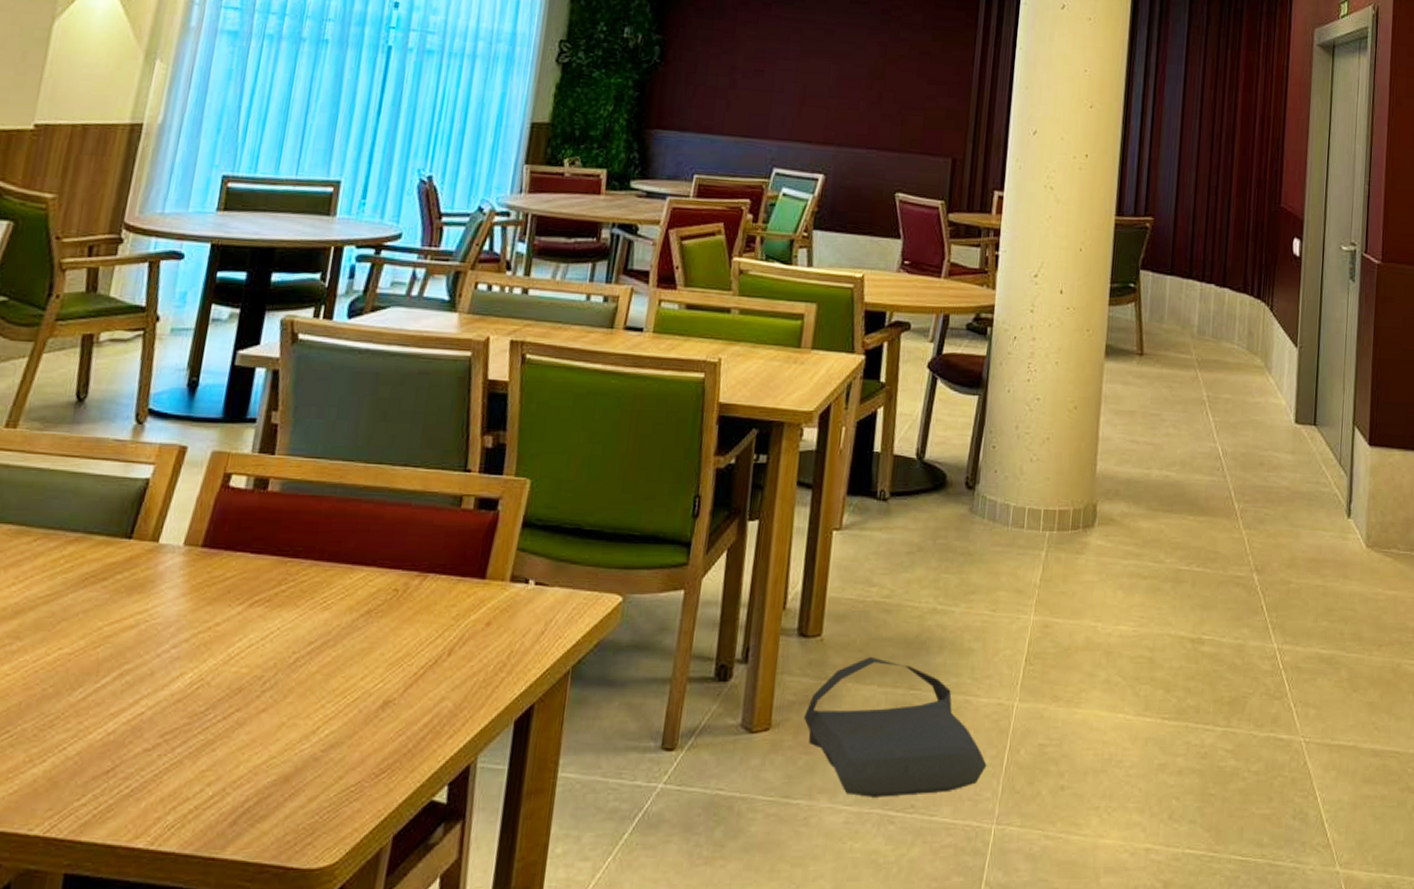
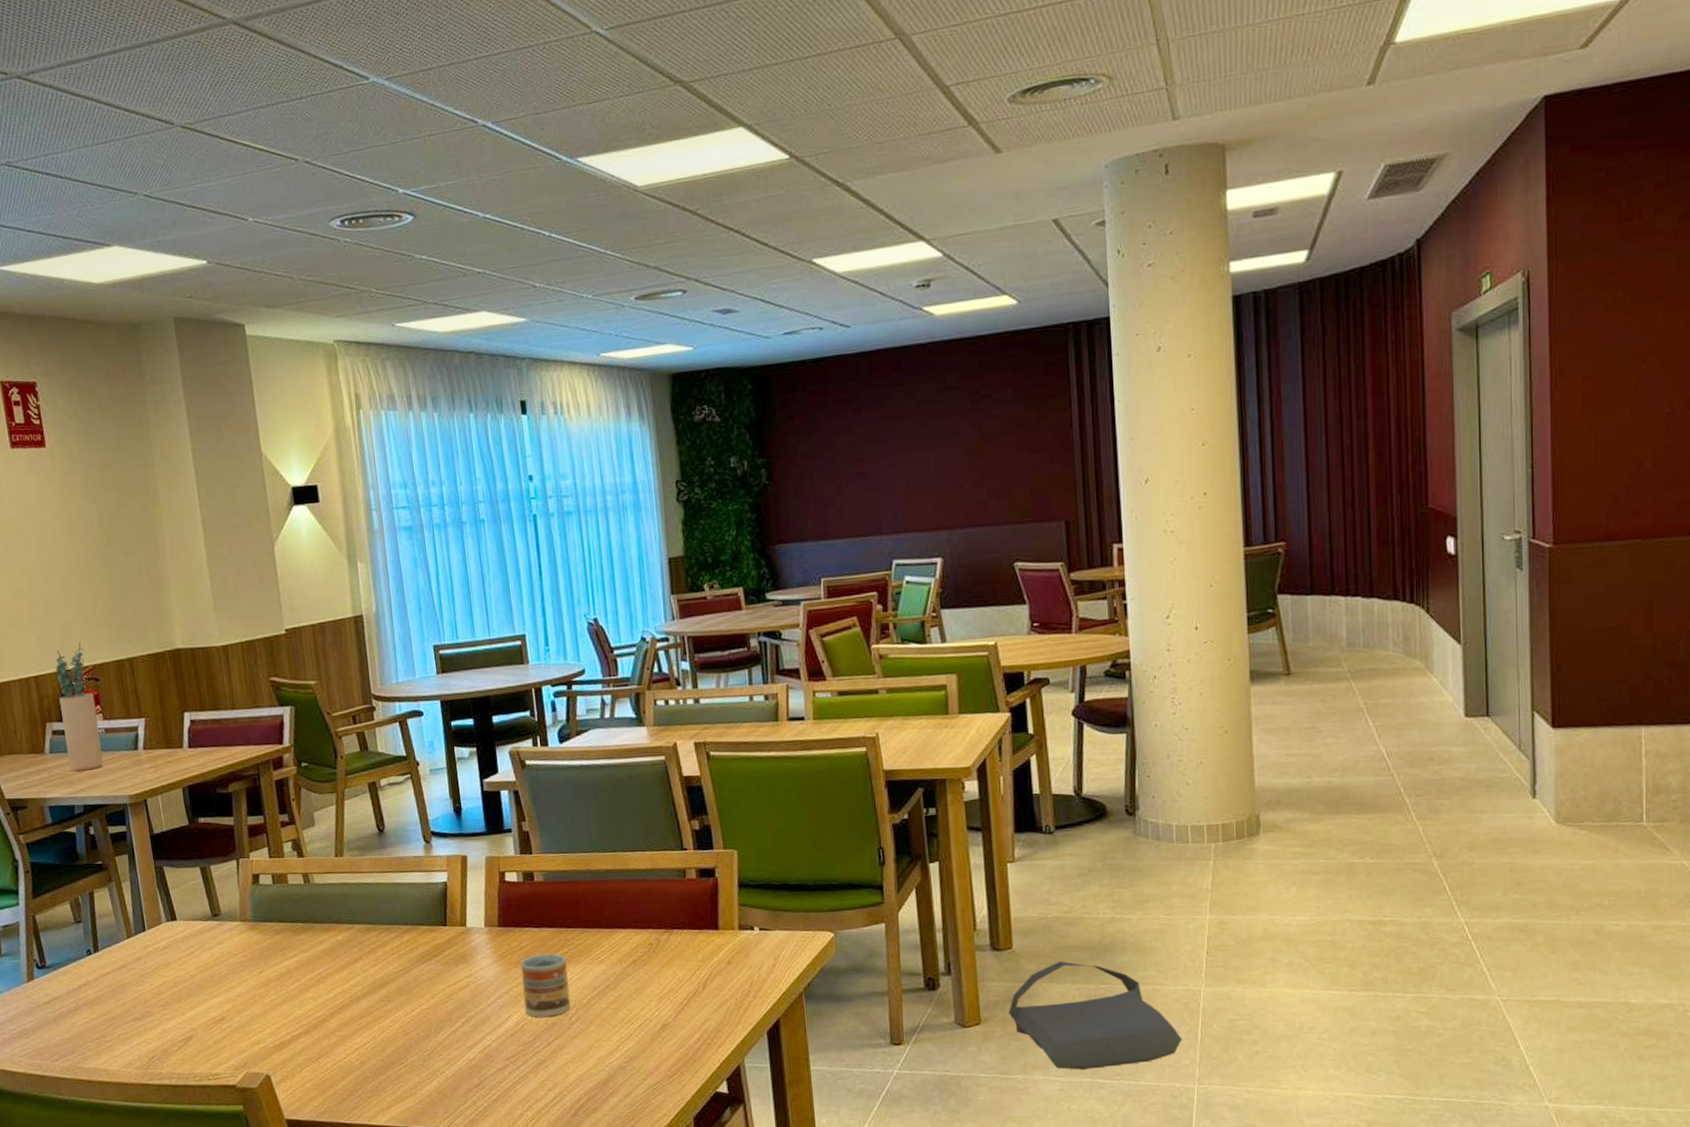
cup: none [205,590,282,678] -> present [520,953,571,1017]

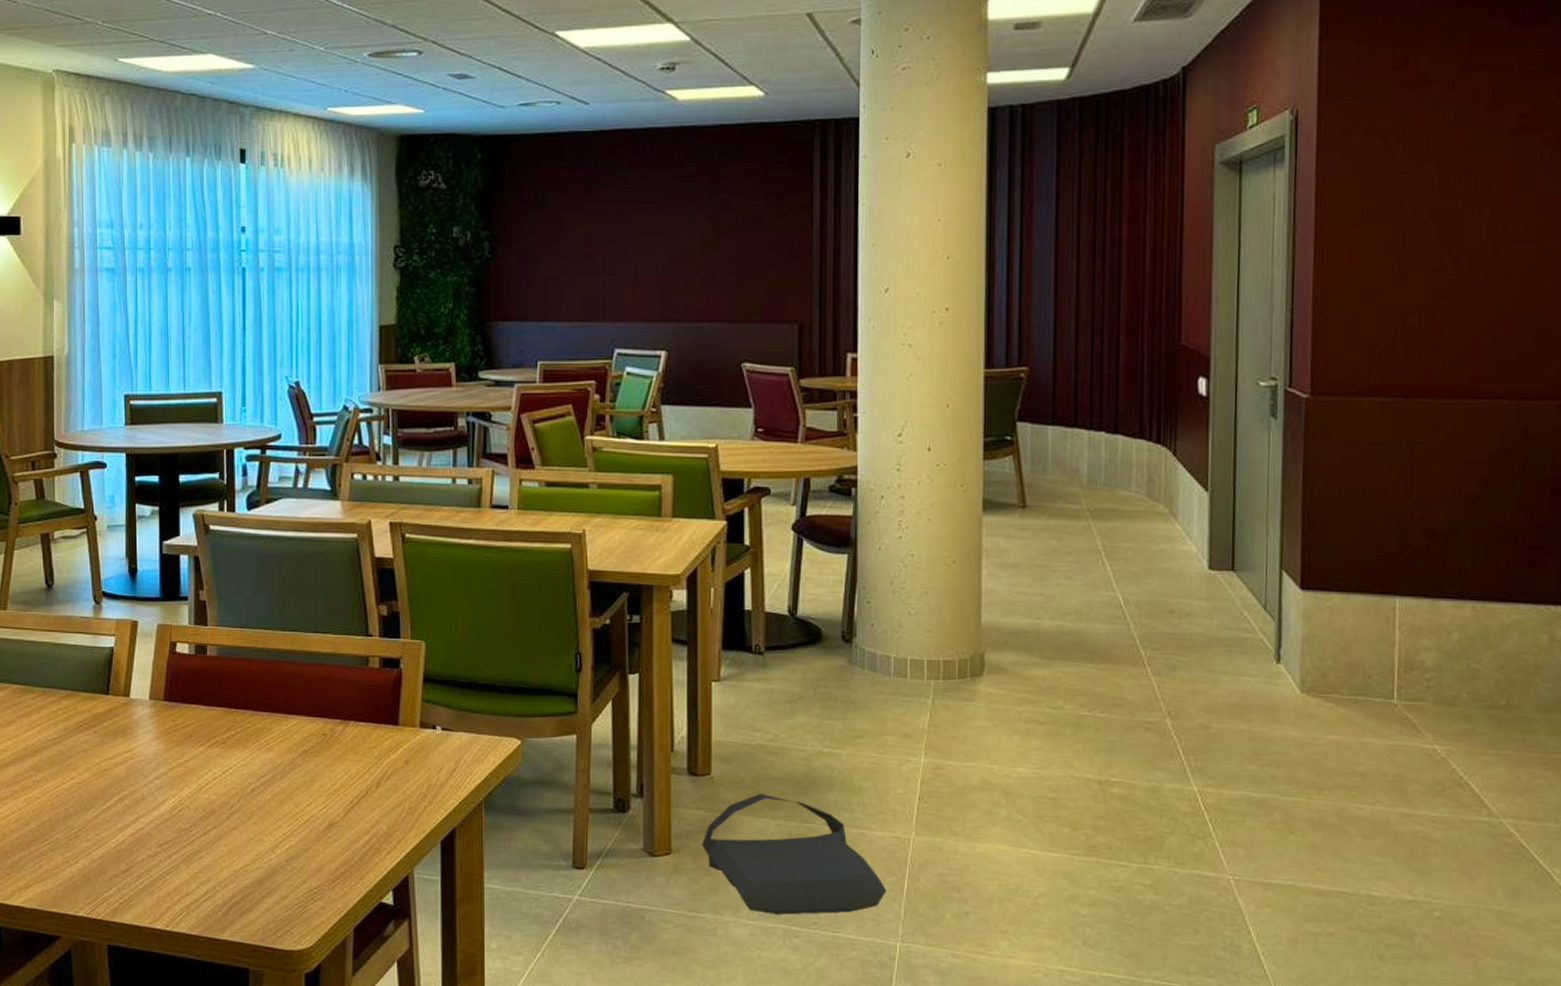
cup: present [520,953,571,1017] -> none [182,734,234,803]

